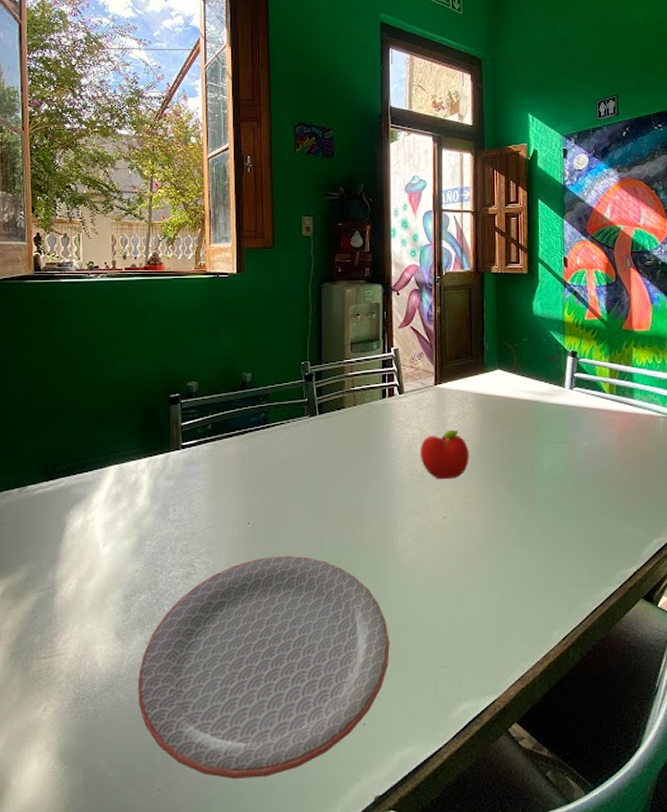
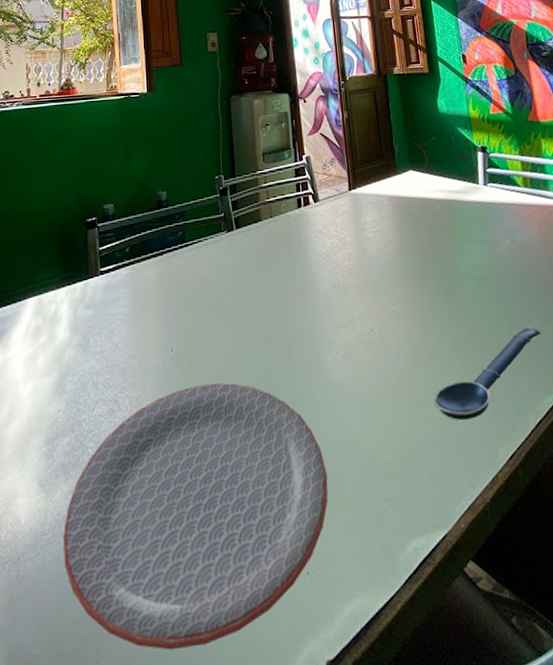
fruit: present [420,429,469,480] -> none [340,235,391,290]
spoon: none [497,524,608,604] -> present [433,327,542,421]

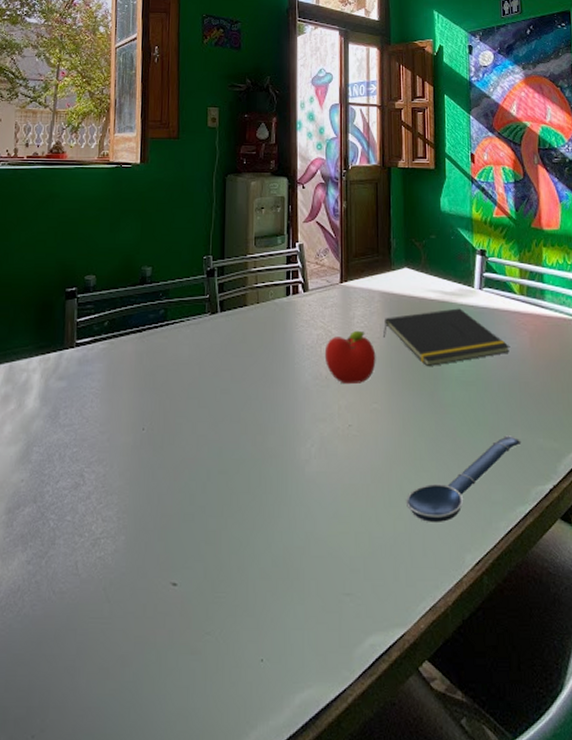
plate: present [64,383,328,650] -> none [15,466,291,725]
fruit: none [340,235,391,290] -> present [324,330,376,385]
notepad: none [395,205,520,265] -> present [382,308,510,366]

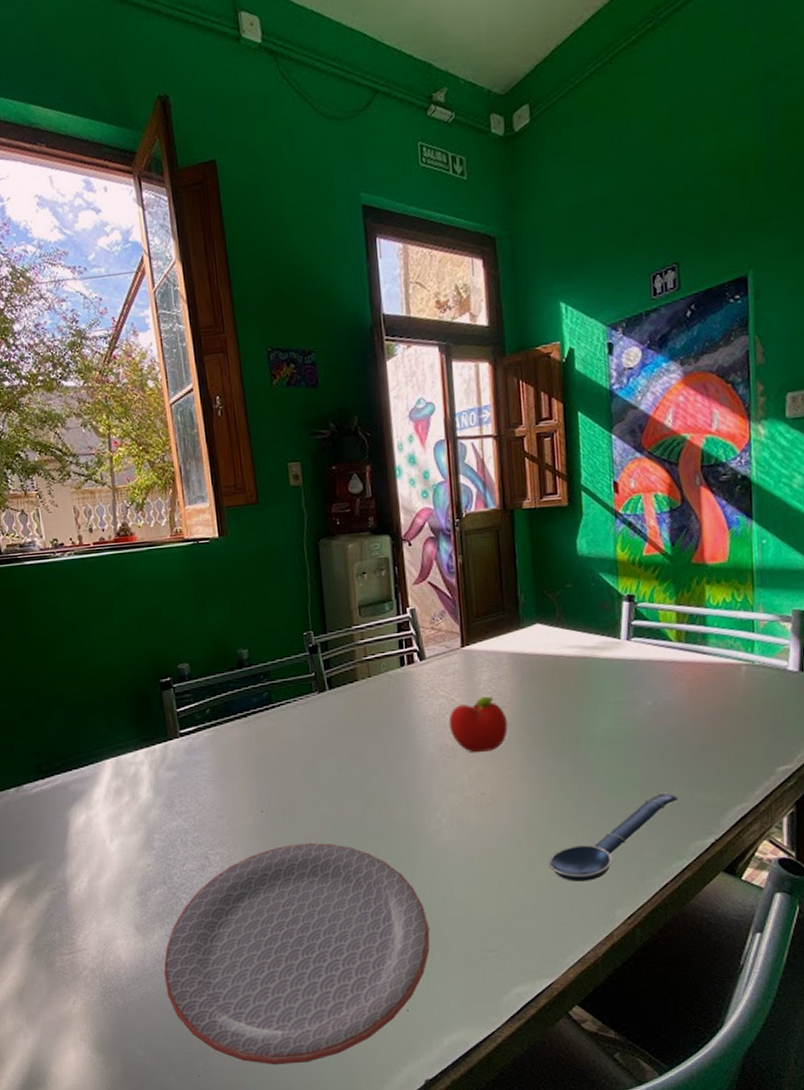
plate: none [15,466,291,725] -> present [164,843,430,1065]
notepad: present [382,308,510,366] -> none [514,663,665,728]

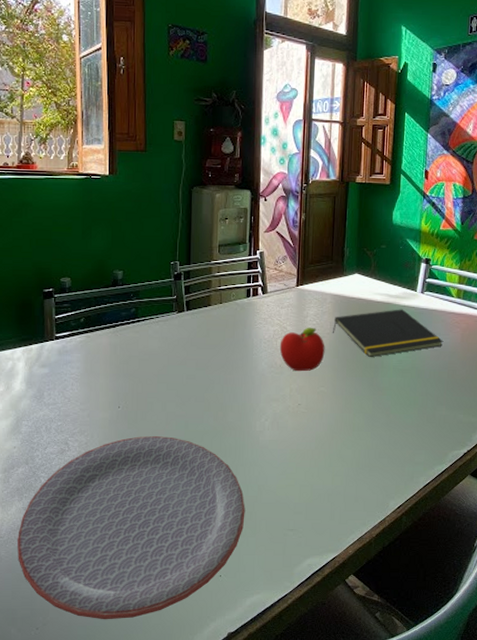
notepad: none [514,663,665,728] -> present [332,309,444,357]
spoon: present [548,792,679,883] -> none [343,412,445,479]

